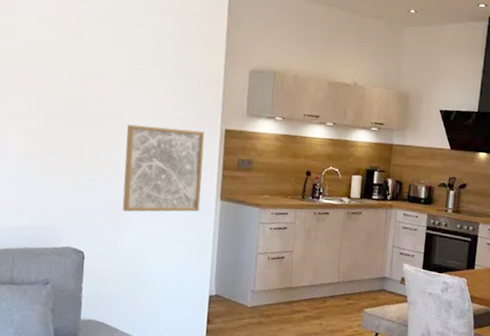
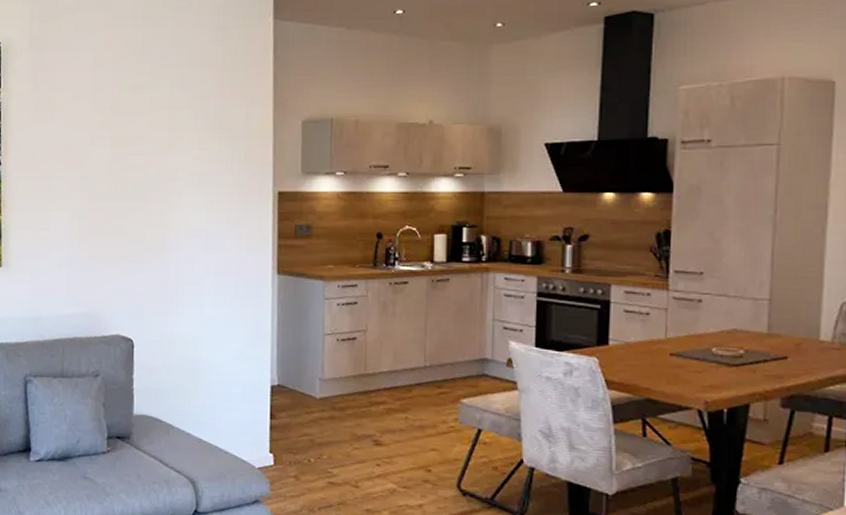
wall art: present [122,124,205,212] -> none [170,196,256,294]

